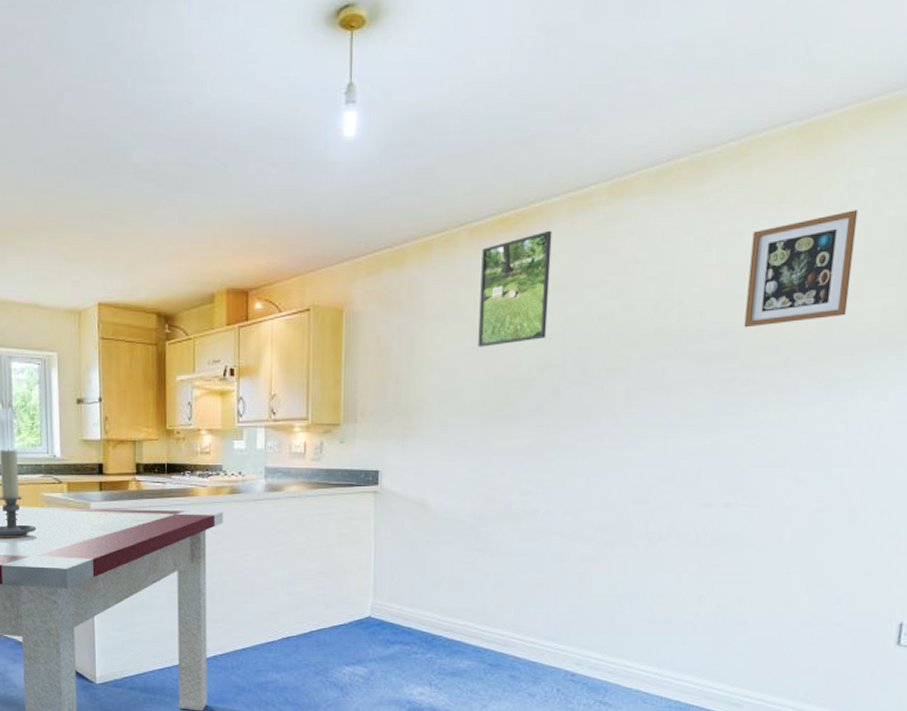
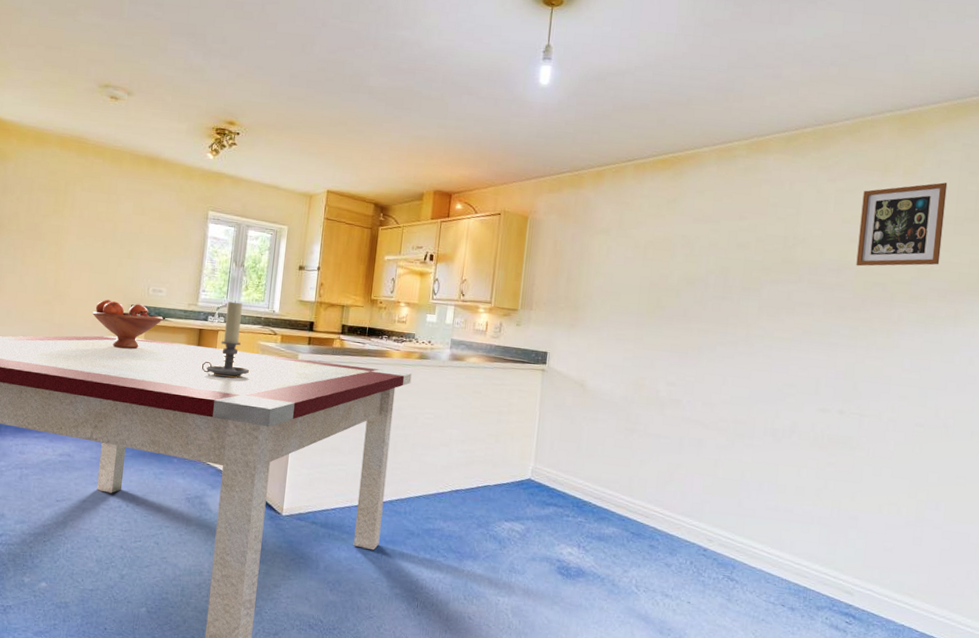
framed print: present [478,230,552,347] -> none [637,172,702,259]

